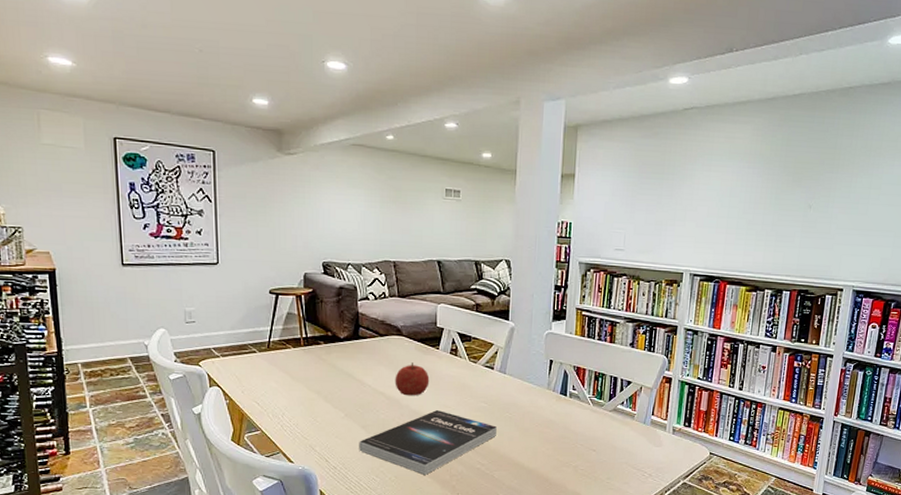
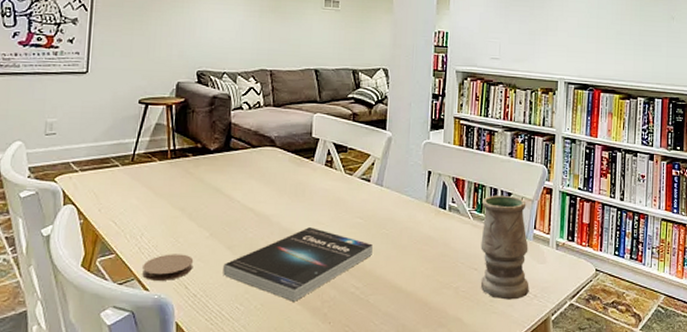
coaster: none [286,431,332,454] -> present [142,254,194,280]
fruit: present [395,362,430,396] -> none [265,175,303,212]
vase: none [598,383,646,478] -> present [480,195,529,300]

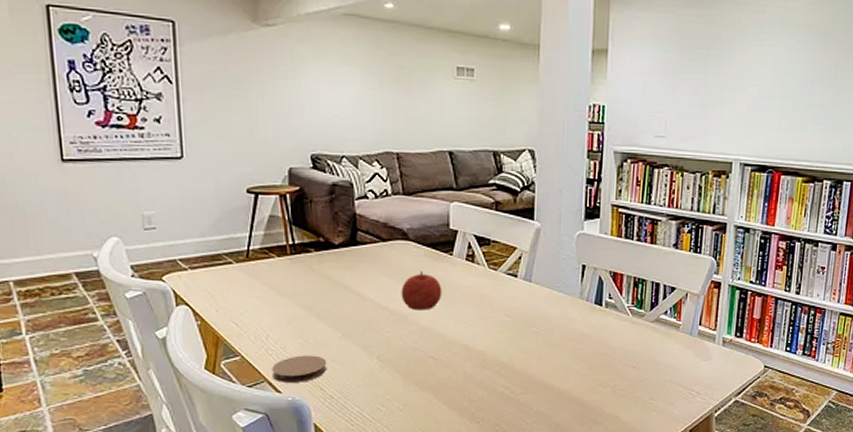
book: present [223,227,373,301] -> none [360,326,522,402]
fruit: none [265,175,303,212] -> present [401,271,442,311]
vase: present [480,195,529,300] -> none [639,289,693,397]

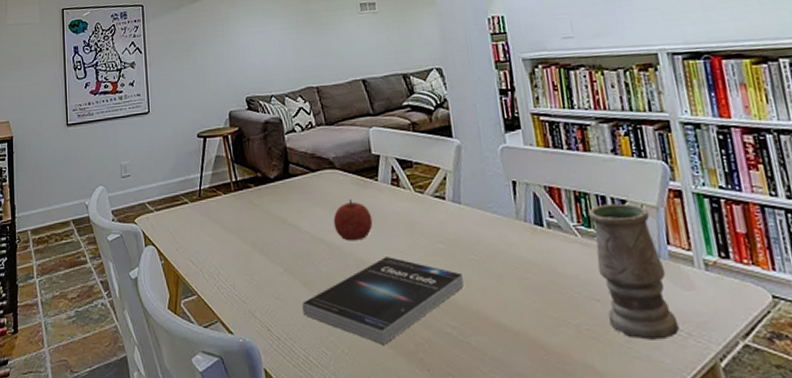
coaster: present [272,355,327,383] -> none [224,292,273,323]
book: none [360,326,522,402] -> present [302,257,464,345]
vase: none [639,289,693,397] -> present [589,203,680,340]

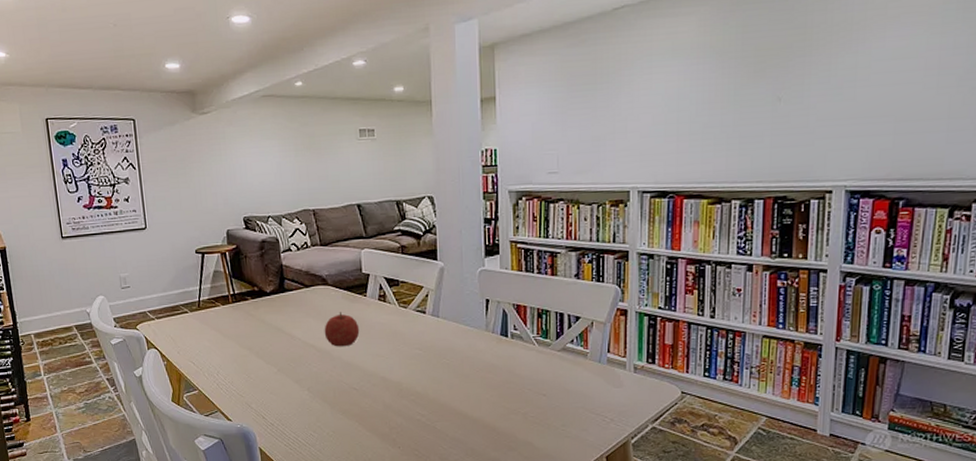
book: present [302,257,464,345] -> none [294,360,435,429]
vase: present [589,203,680,340] -> none [548,319,605,424]

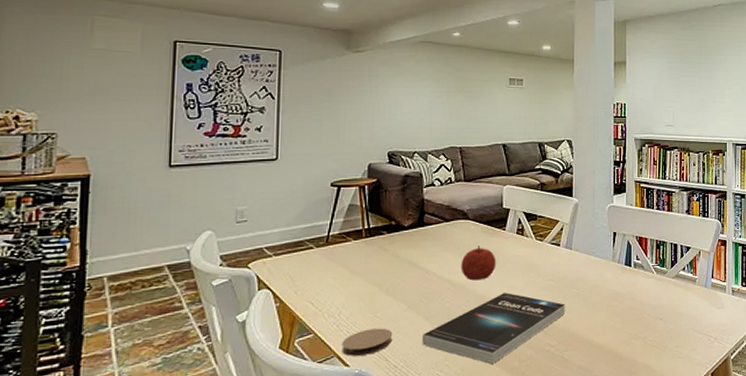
coaster: none [223,388,267,412] -> present [342,328,393,356]
book: none [294,360,435,429] -> present [422,293,565,364]

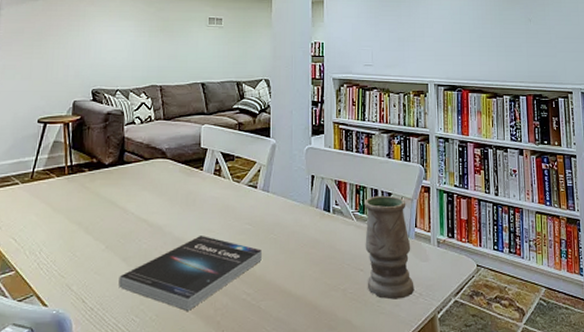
coaster: present [342,328,393,356] -> none [41,268,91,296]
fruit: present [461,246,496,281] -> none [158,186,194,222]
vase: none [664,249,710,345] -> present [364,195,414,300]

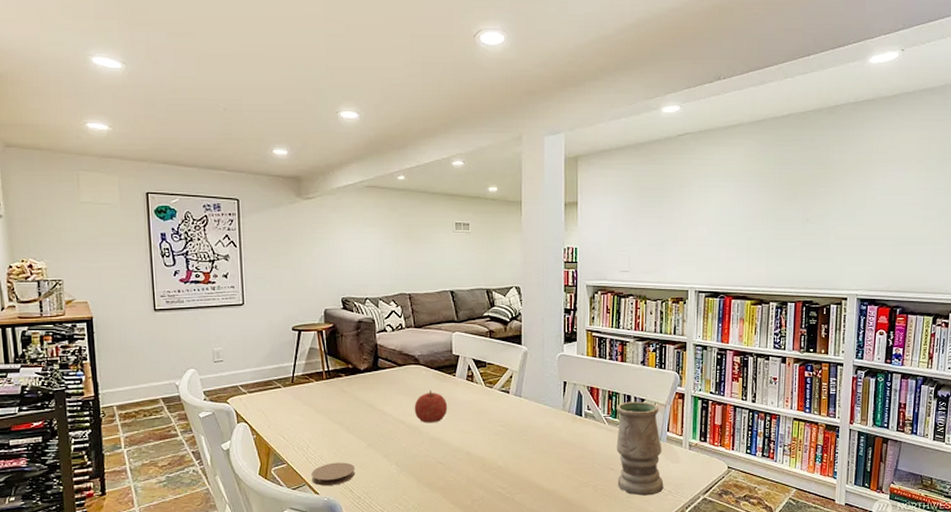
coaster: none [41,268,91,296] -> present [311,462,356,486]
book: present [119,236,262,311] -> none [382,436,515,501]
fruit: none [158,186,194,222] -> present [414,390,448,423]

